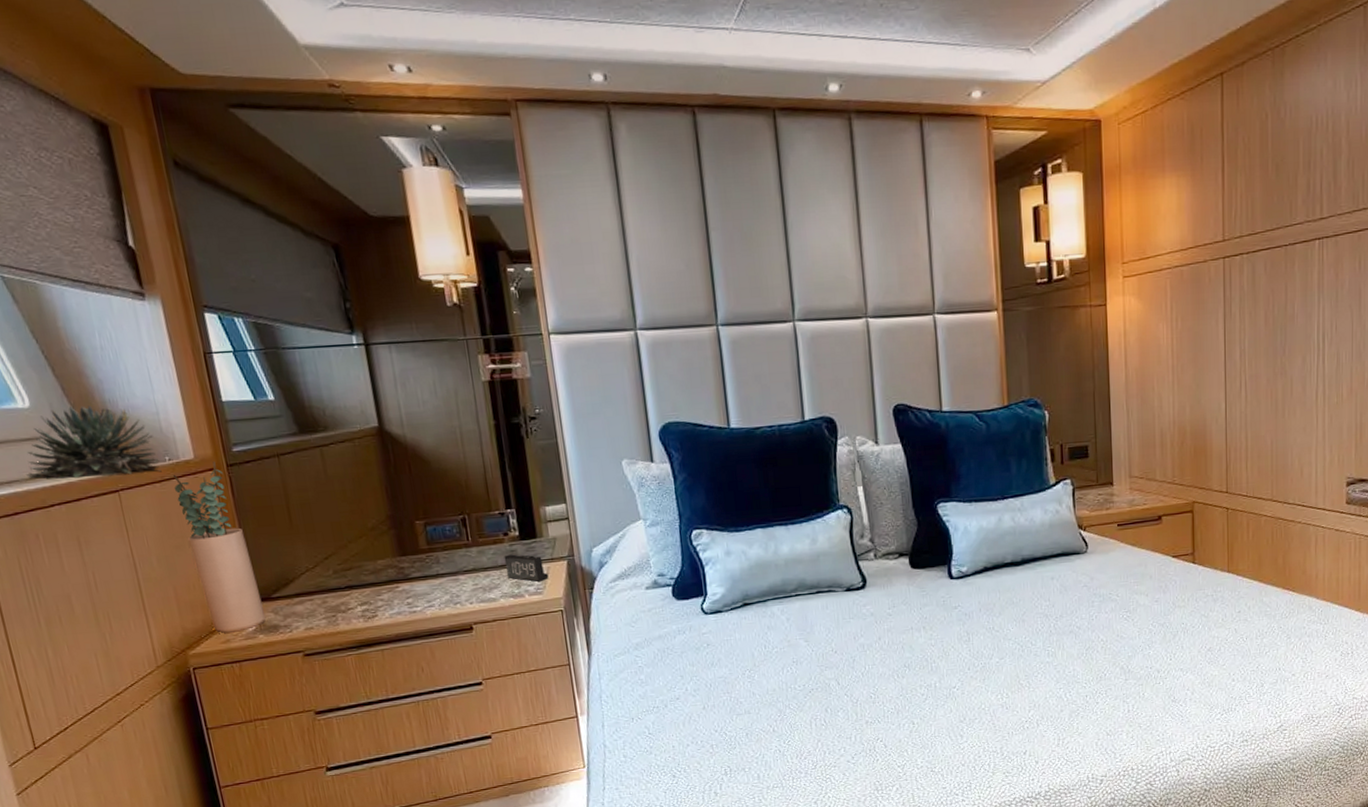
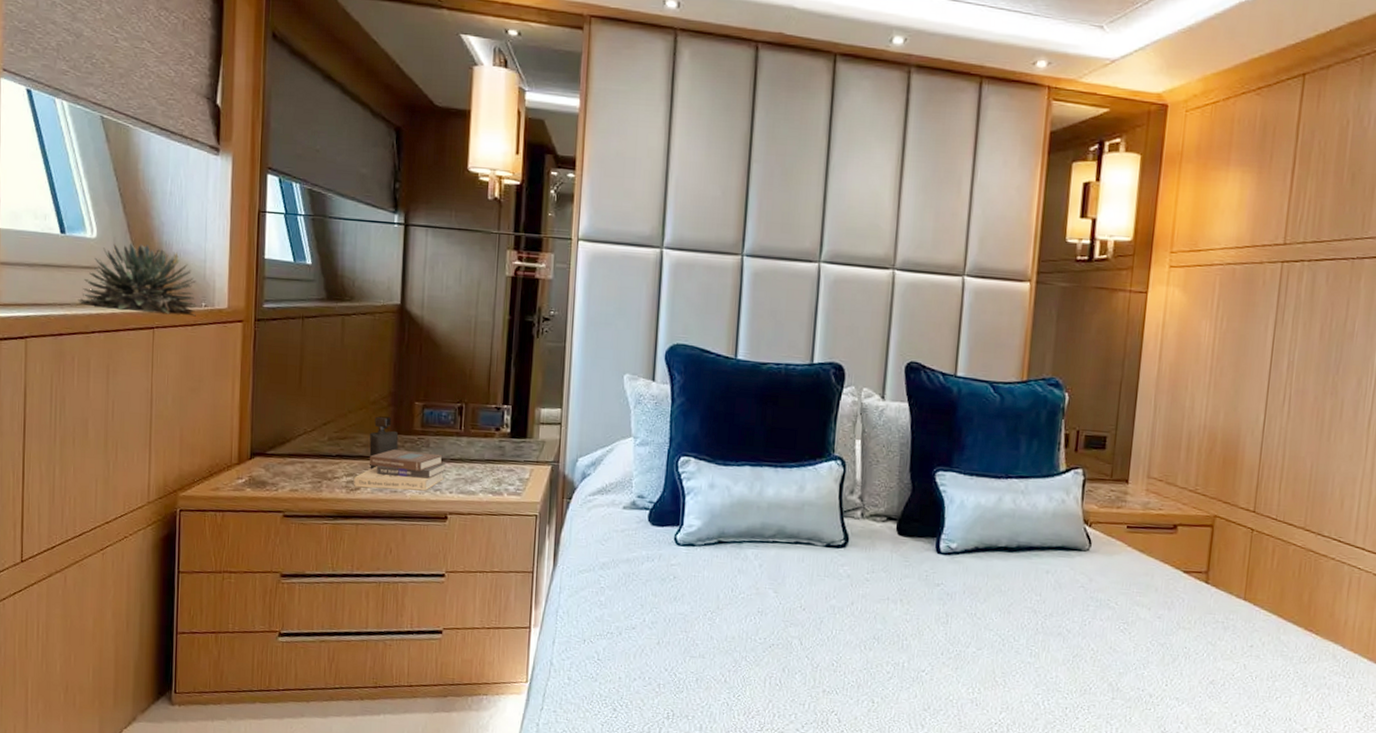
vase: present [172,462,266,633] -> none [203,314,257,482]
books: none [369,568,462,615] -> present [354,448,446,491]
perfume bottle: none [375,540,408,595] -> present [369,416,399,470]
alarm clock: present [504,554,549,582] -> none [490,450,531,482]

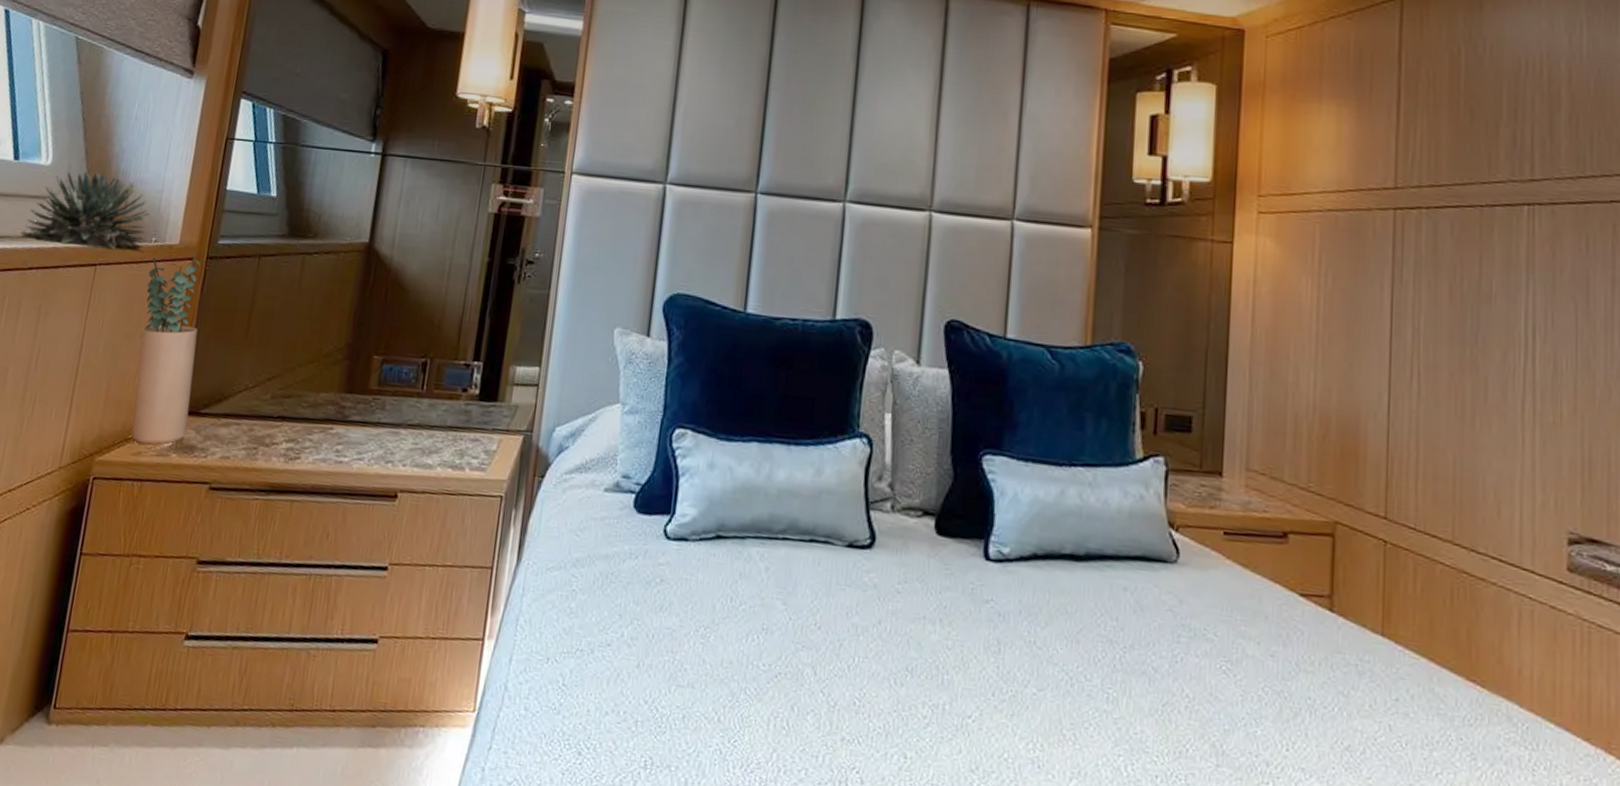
vase: none [203,314,257,482] -> present [130,251,201,445]
books: present [354,448,446,491] -> none [294,410,402,463]
perfume bottle: present [369,416,399,470] -> none [314,371,352,435]

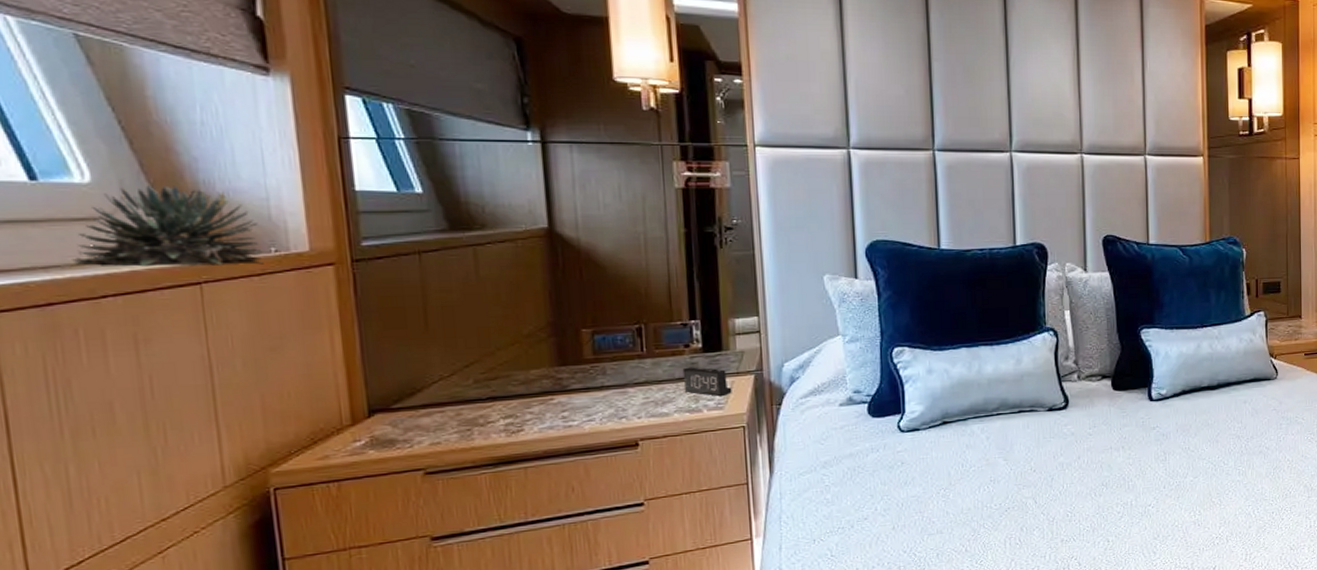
vase: present [130,251,201,445] -> none [277,256,381,448]
alarm clock: none [453,415,499,455] -> present [682,367,732,396]

